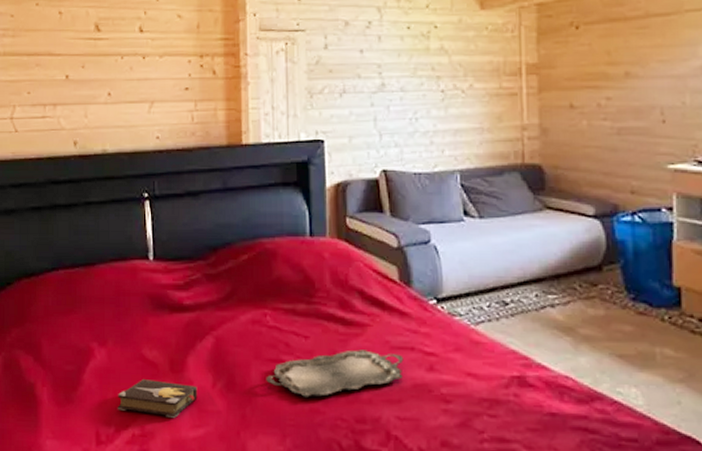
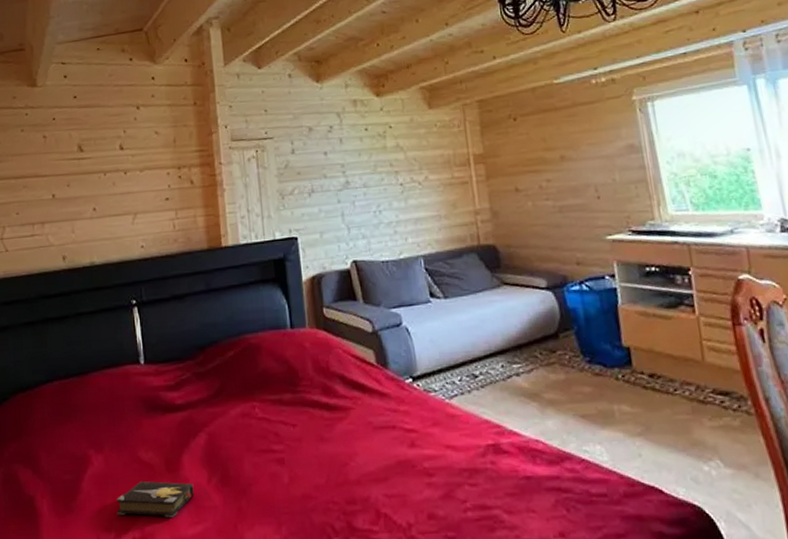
serving tray: present [266,349,404,397] -> none [258,432,387,484]

